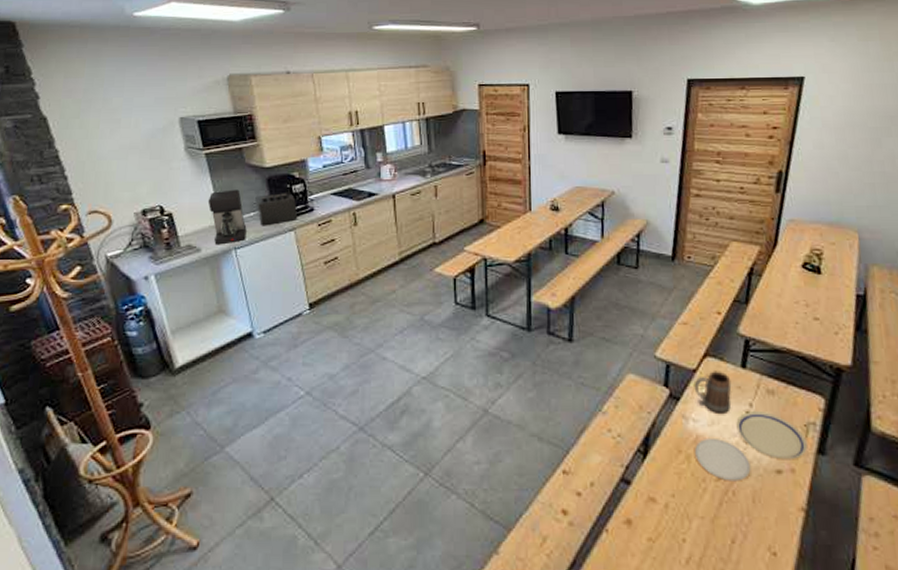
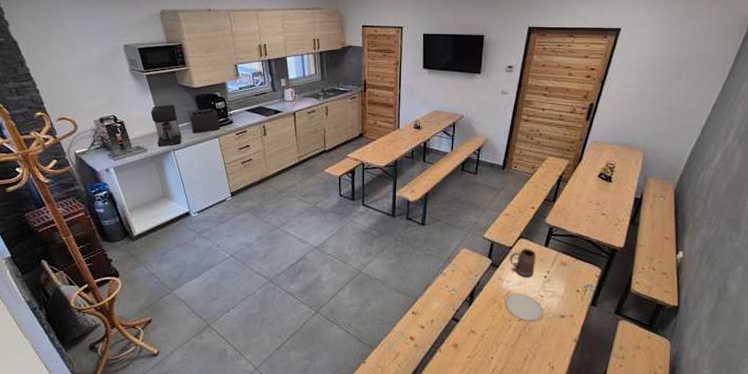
plate: present [736,412,808,460] -> none [536,276,585,309]

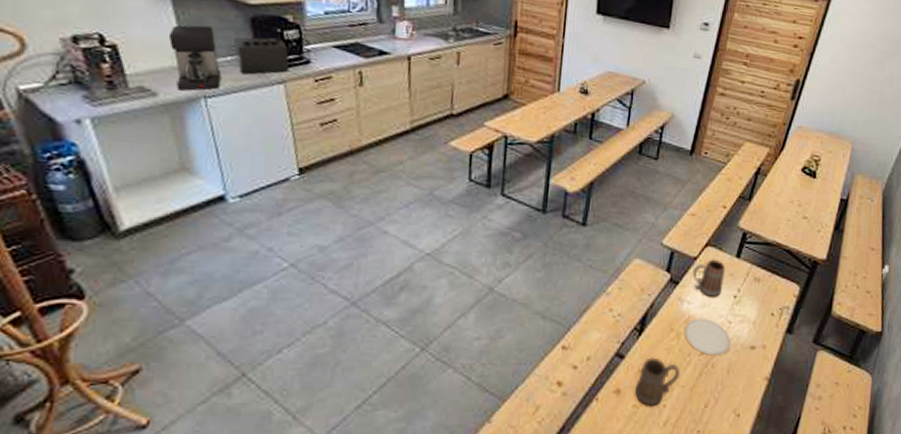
beer mug: none [469,321,504,358] -> present [635,357,681,407]

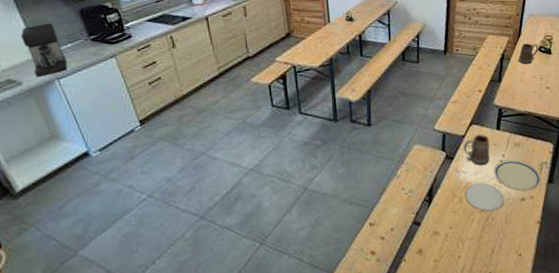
toaster: present [234,37,290,75] -> none [70,21,117,56]
beer mug: present [635,357,681,407] -> none [433,220,468,260]
plate: none [724,296,780,338] -> present [493,159,542,191]
beer mug: none [776,160,803,185] -> present [518,43,539,64]

